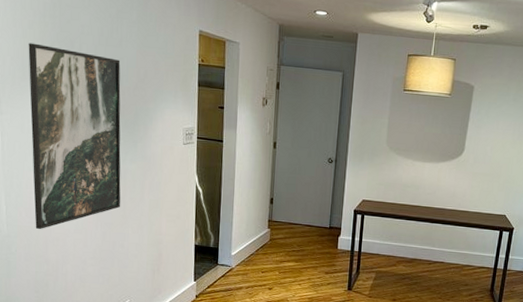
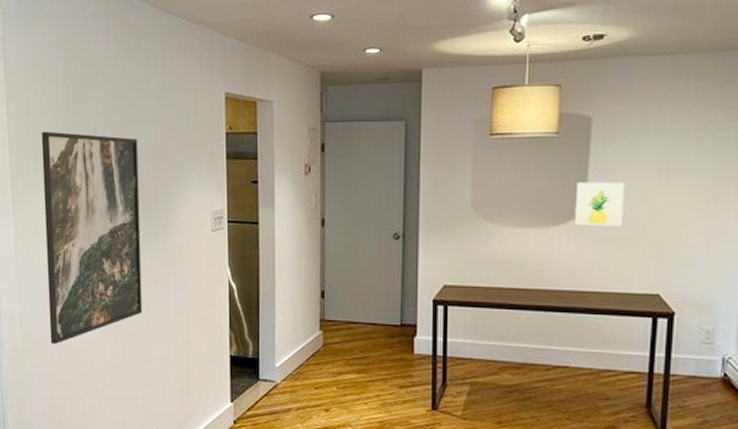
wall art: none [456,132,491,166] -> present [575,181,625,227]

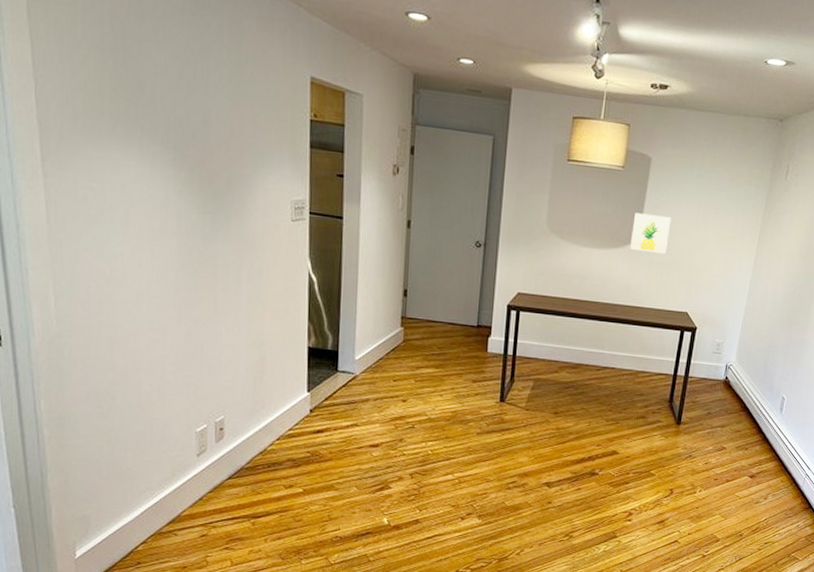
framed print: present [41,131,143,345] -> none [81,84,211,328]

